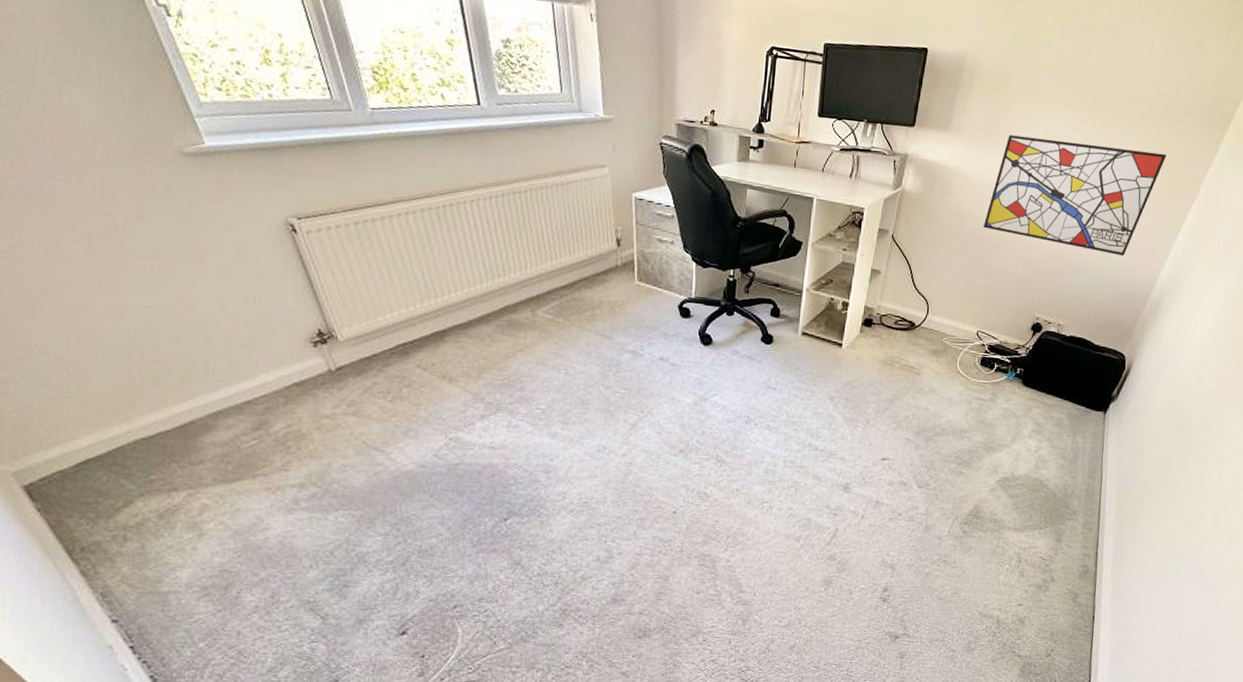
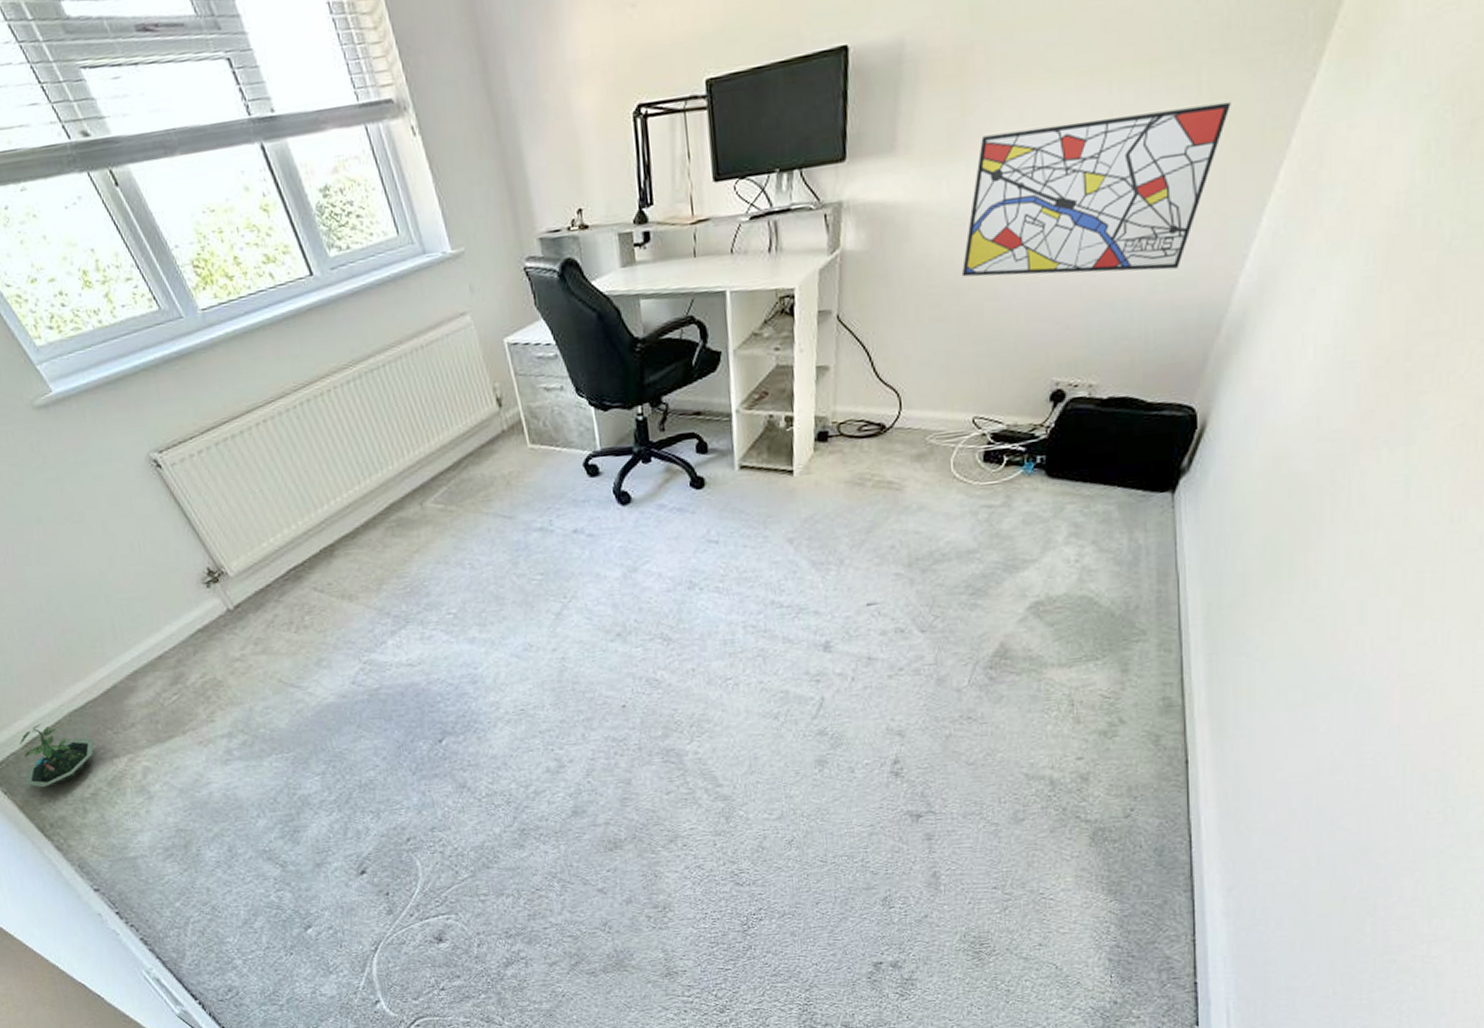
terrarium: none [65,445,155,510] -> present [19,723,95,788]

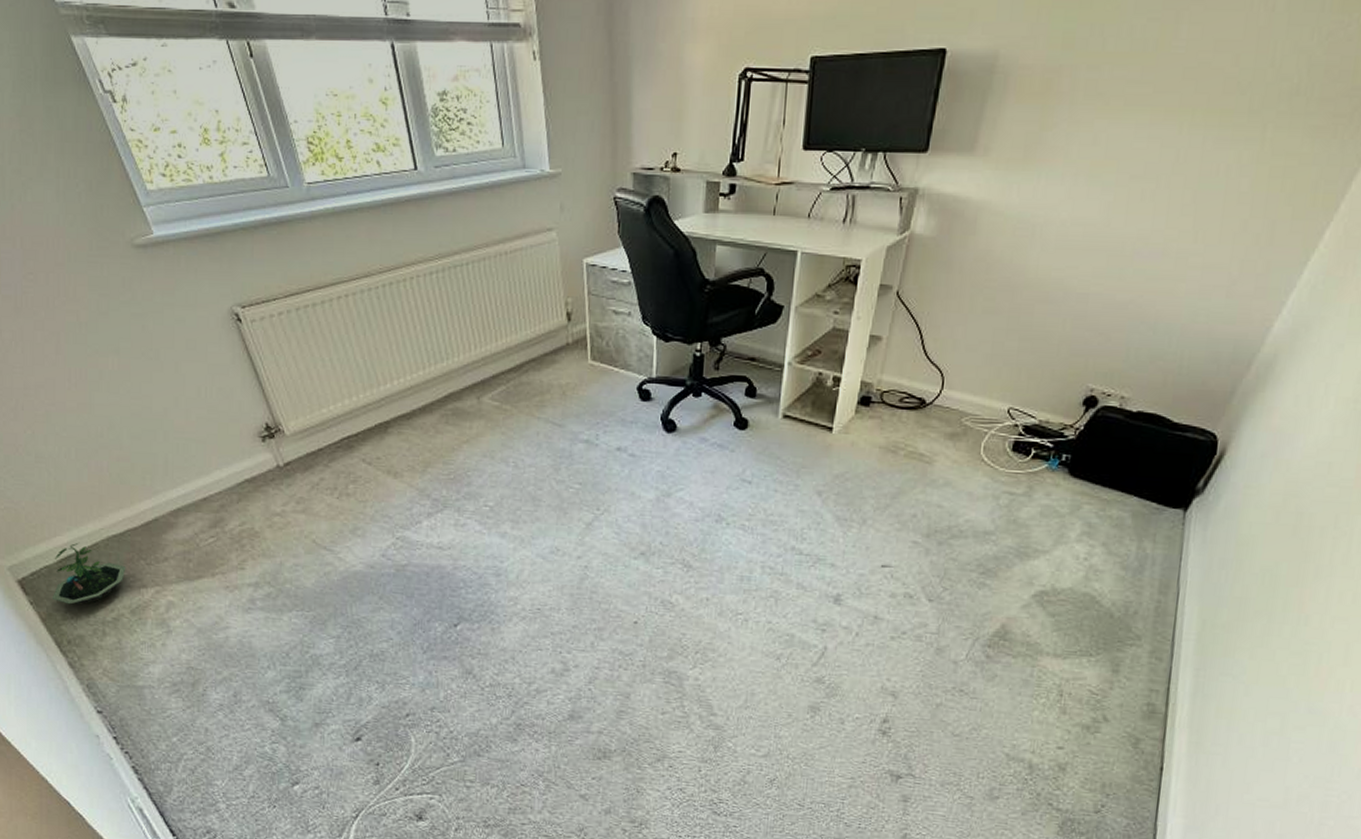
wall art: present [961,101,1231,277] -> none [1018,152,1290,303]

